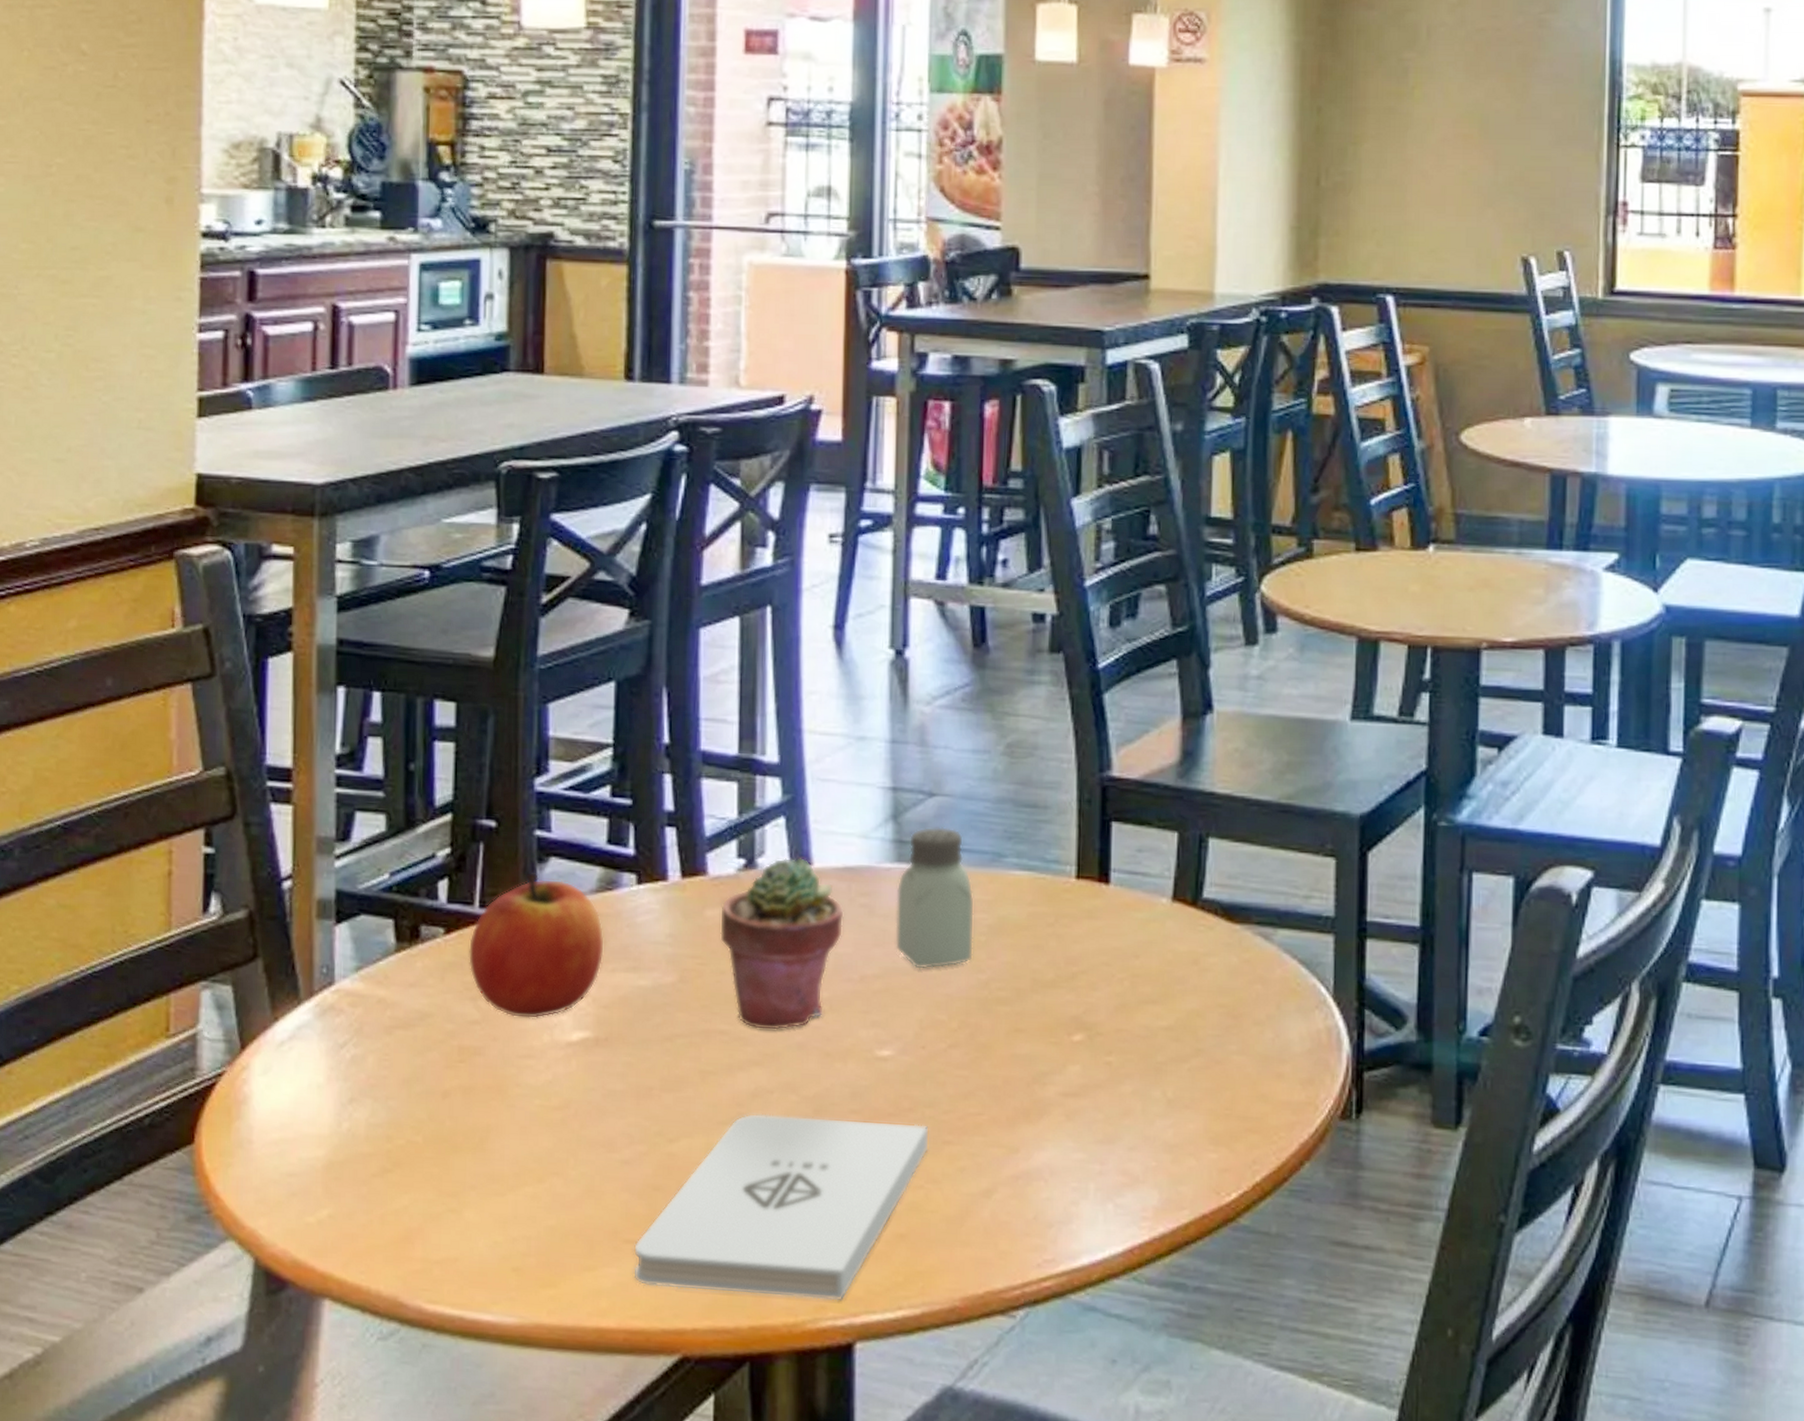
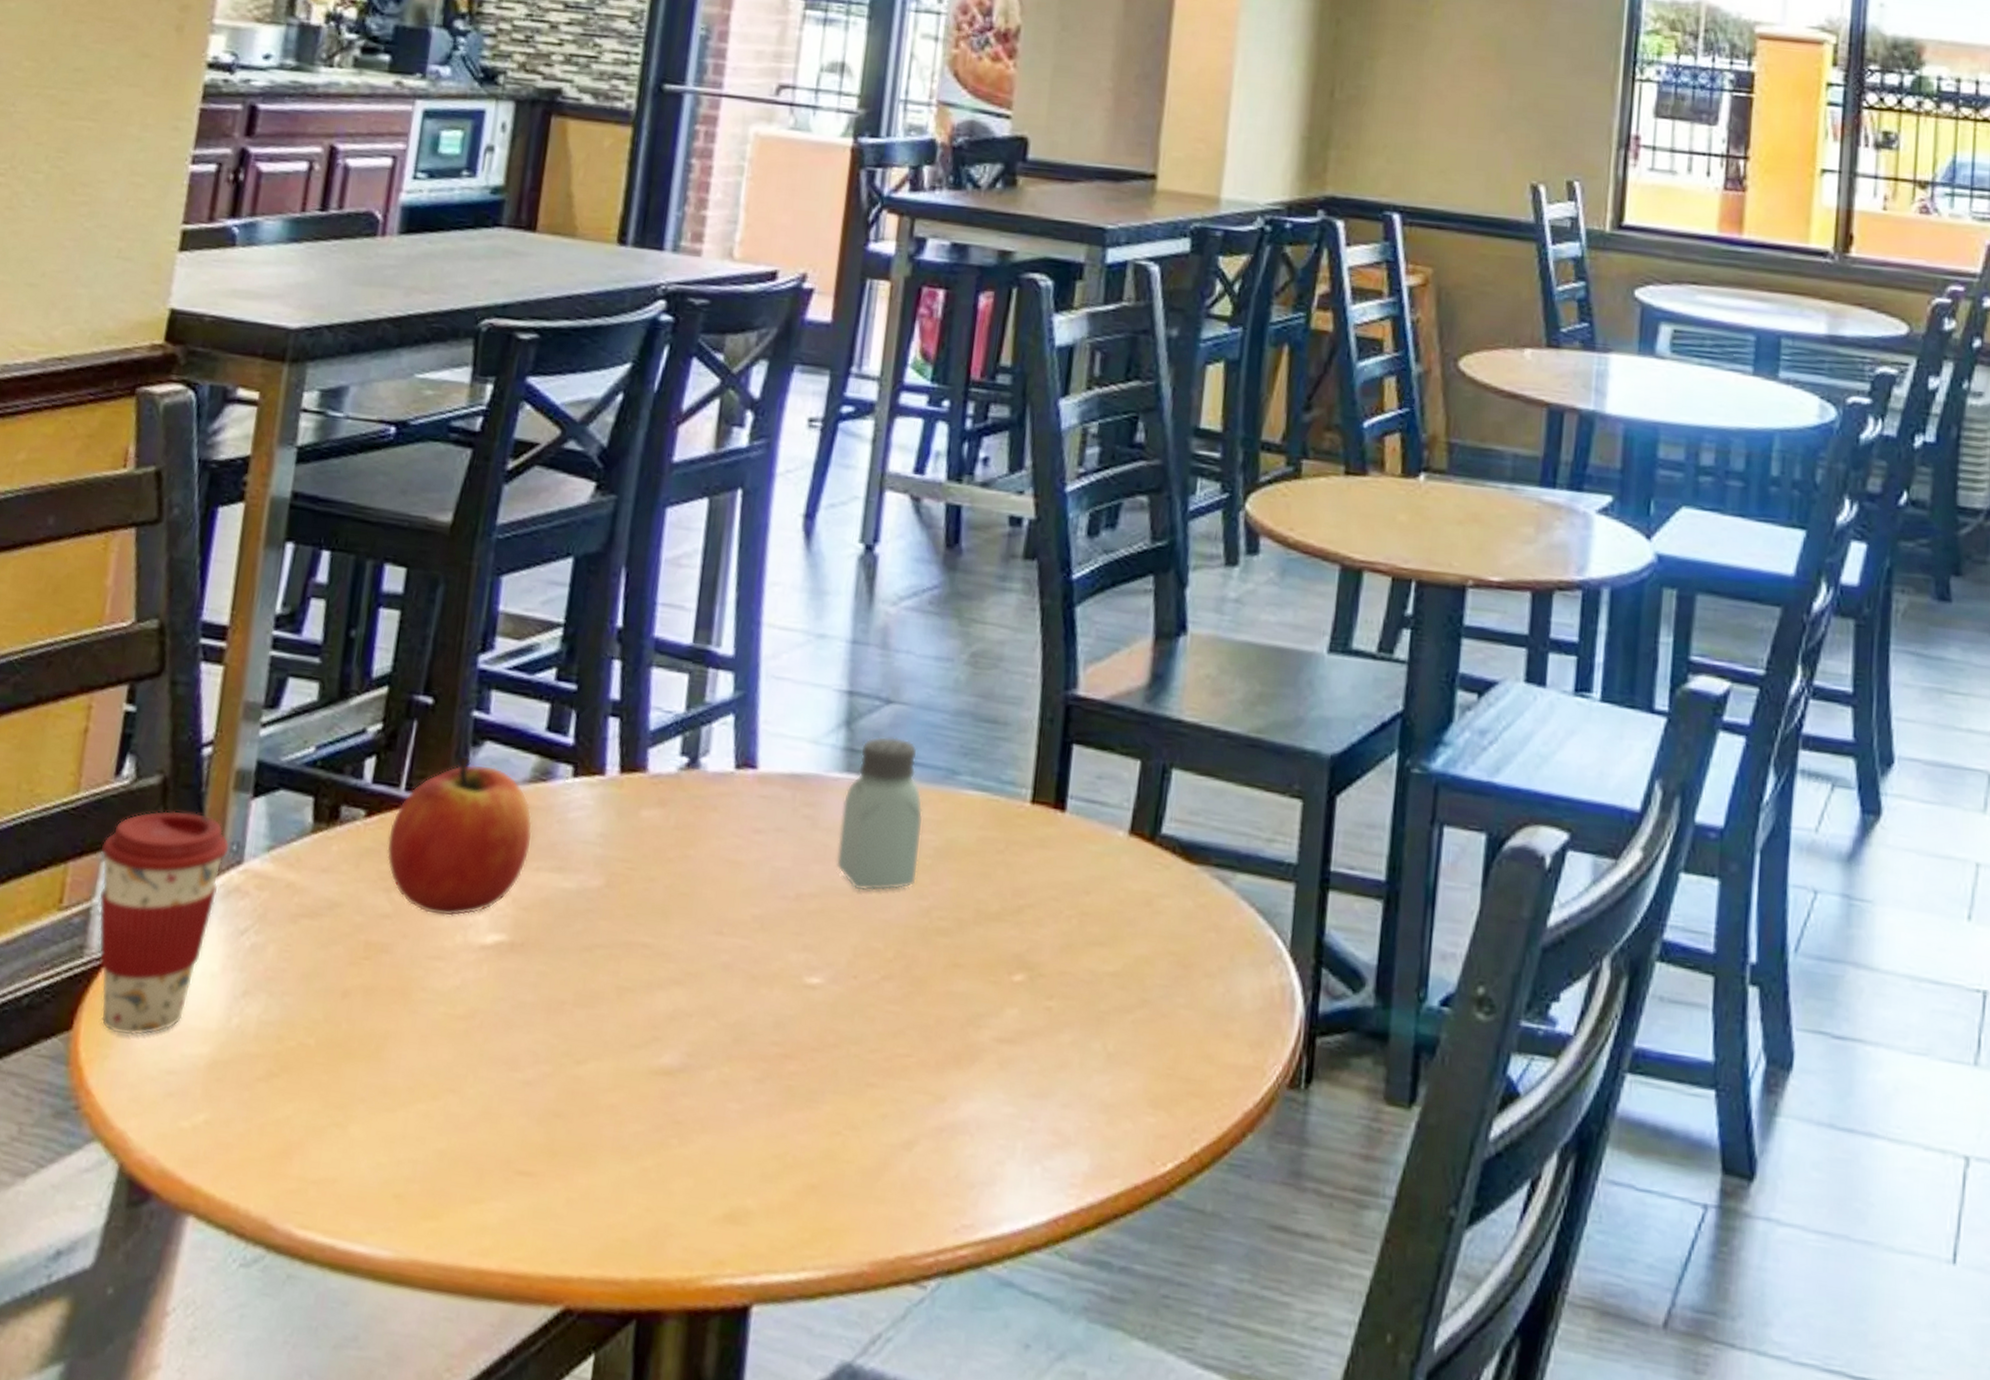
coffee cup: none [198,940,320,1145] -> present [98,810,230,1036]
notepad: present [633,1113,929,1301] -> none [522,1037,852,1257]
potted succulent: present [720,858,844,1031] -> none [653,759,786,948]

